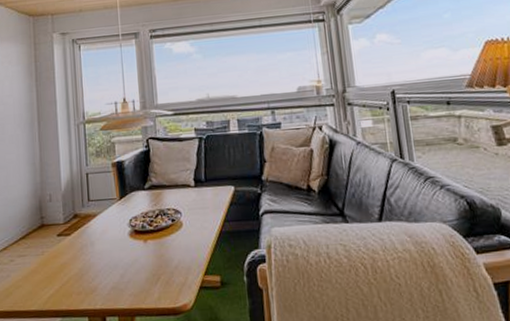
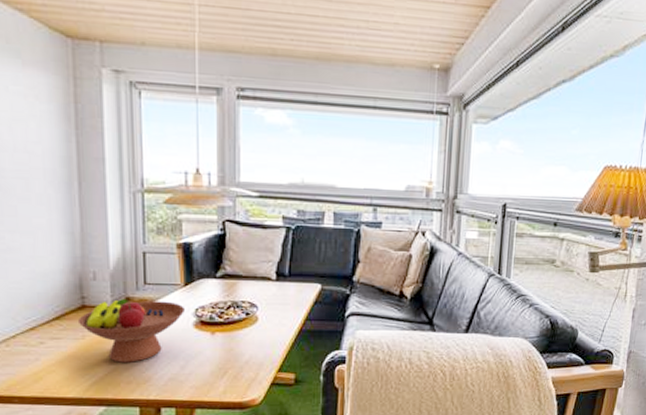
fruit bowl: none [39,214,122,275] -> present [79,299,186,363]

